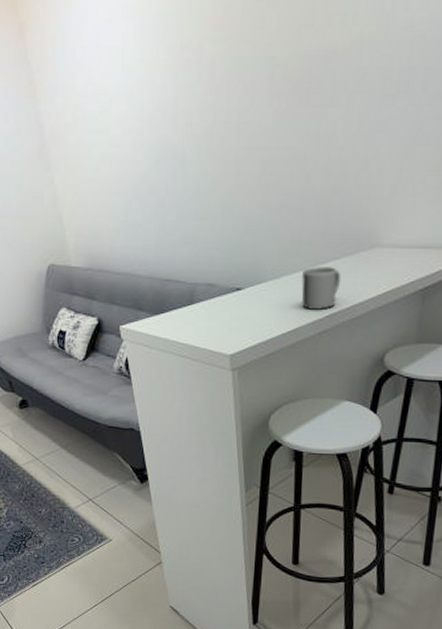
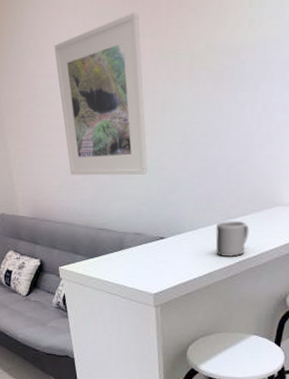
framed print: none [106,8,221,216] -> present [54,11,148,176]

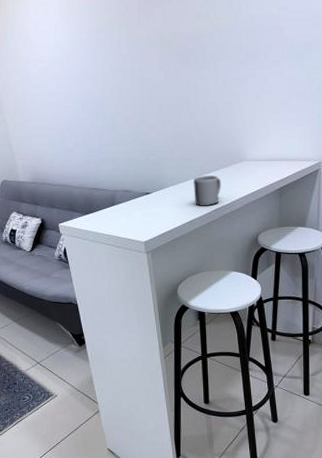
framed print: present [54,11,148,176] -> none [43,7,131,144]

